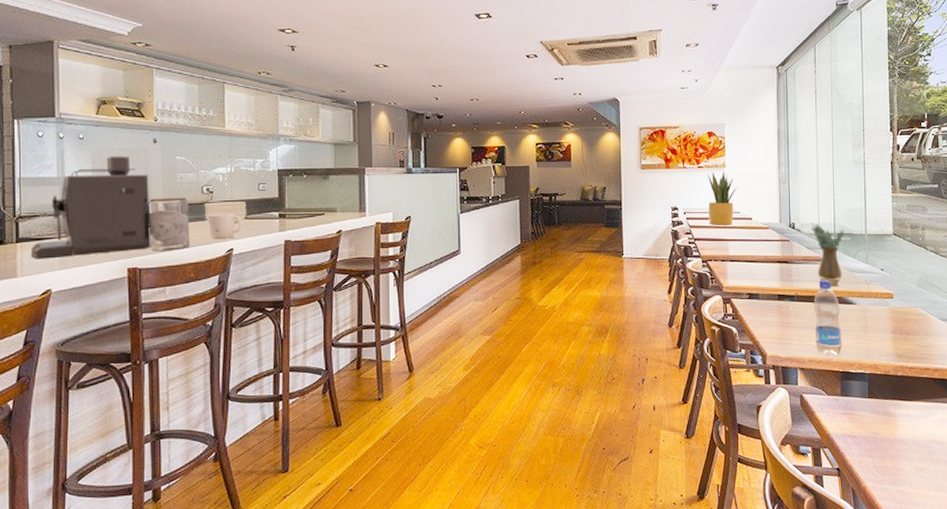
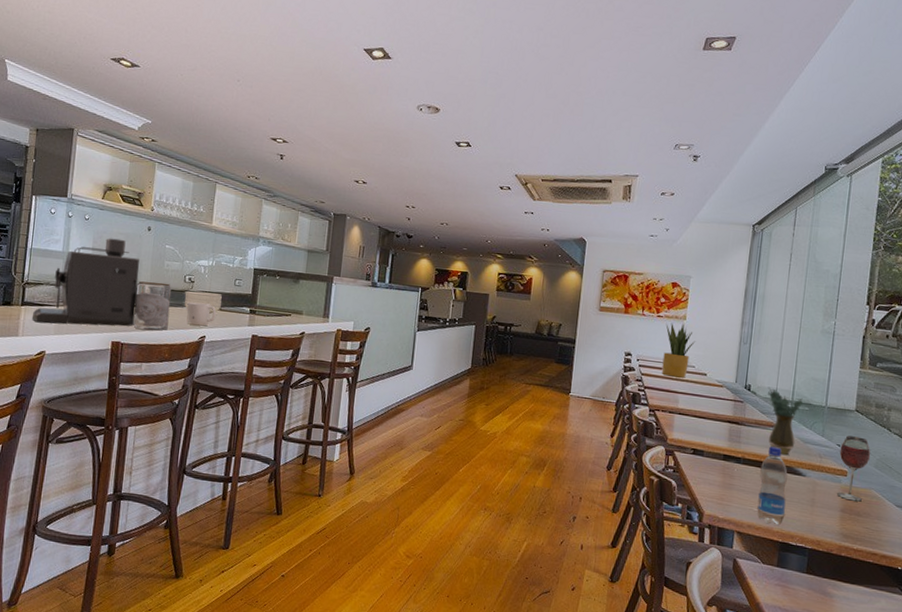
wineglass: none [884,259,912,321] -> present [837,435,871,502]

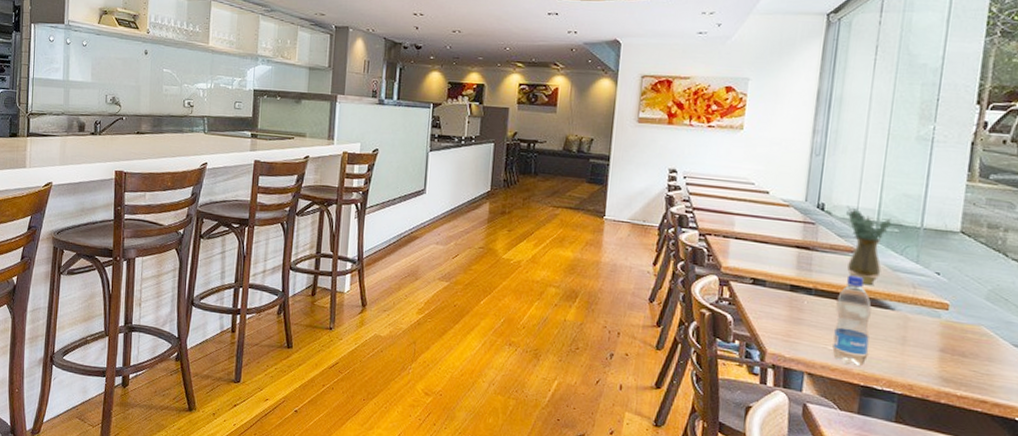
coffee machine: present [32,238,140,327] -> none [38,64,139,155]
jar: present [133,281,171,331] -> none [135,107,171,158]
bowl: present [184,291,222,314] -> none [184,116,223,139]
mug: present [186,302,216,326] -> none [187,127,217,153]
planter: present [661,322,696,378] -> none [713,132,756,197]
wineglass: present [837,435,871,502] -> none [935,262,981,340]

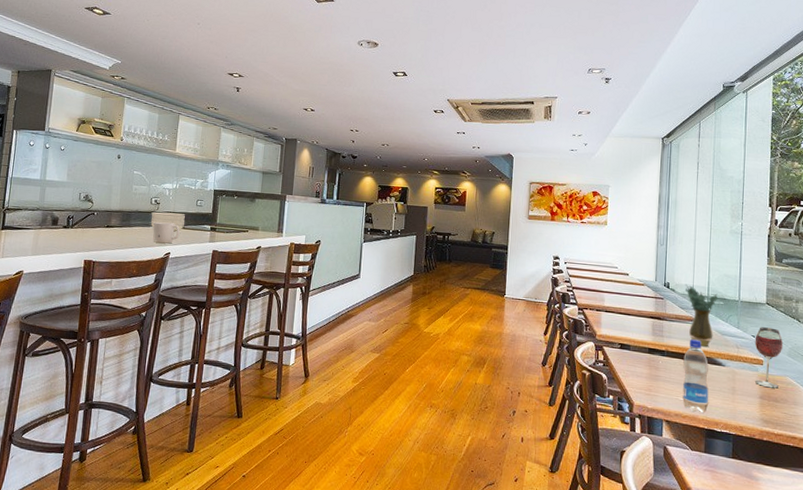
bowl: none [184,116,223,139] -> present [150,212,185,232]
mug: none [187,127,217,153] -> present [152,222,180,244]
wineglass: none [935,262,981,340] -> present [755,327,784,389]

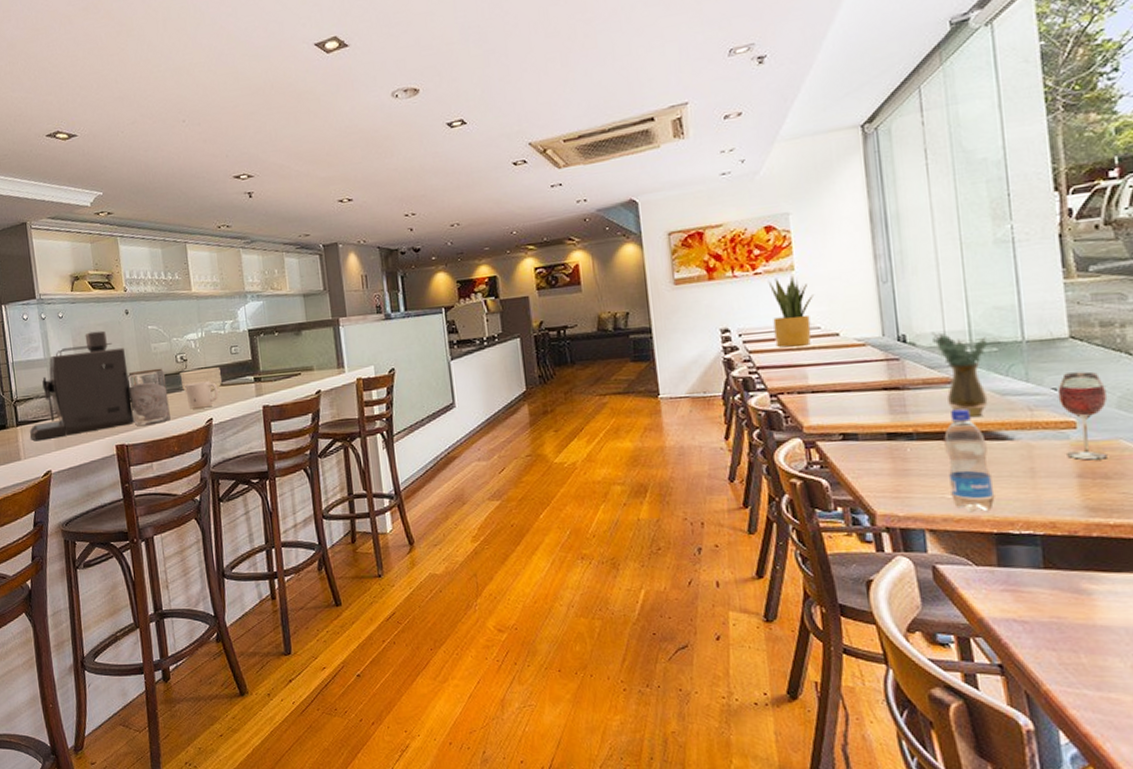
coffee machine: none [12,166,110,246] -> present [30,330,135,441]
jar: none [104,204,139,249] -> present [127,368,171,425]
planter: none [587,227,617,278] -> present [767,274,815,348]

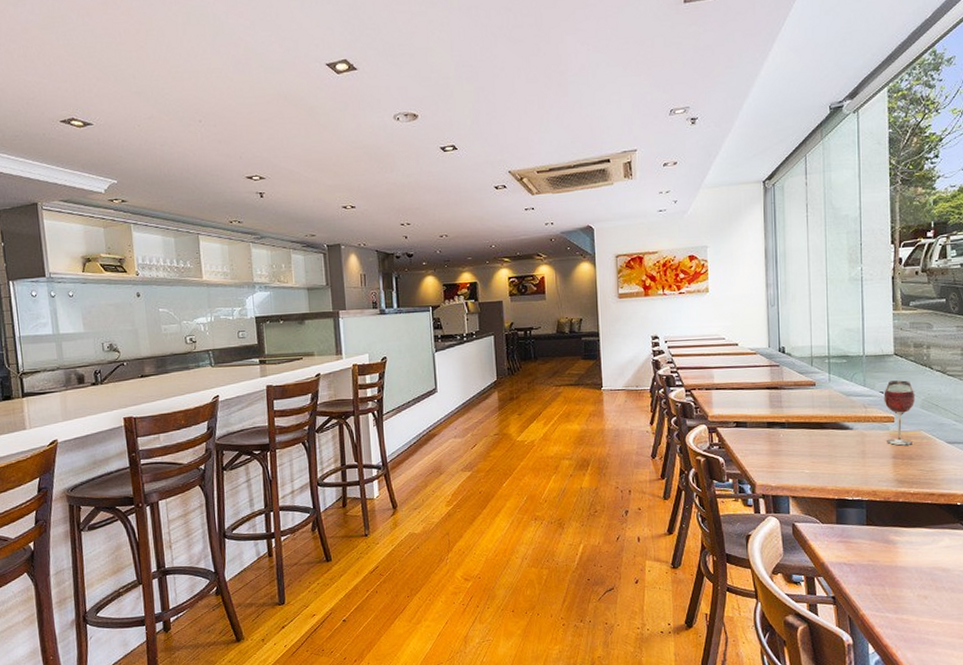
coffee machine: present [30,330,135,441] -> none [36,310,143,412]
jar: present [127,368,171,425] -> none [137,348,178,400]
bowl: present [180,367,223,392] -> none [189,349,230,371]
mug: present [185,381,219,409] -> none [193,361,226,387]
planter: present [767,274,815,348] -> none [689,295,723,353]
vase: present [932,331,988,417] -> none [803,345,839,411]
bottle: present [944,408,994,513] -> none [806,405,837,484]

